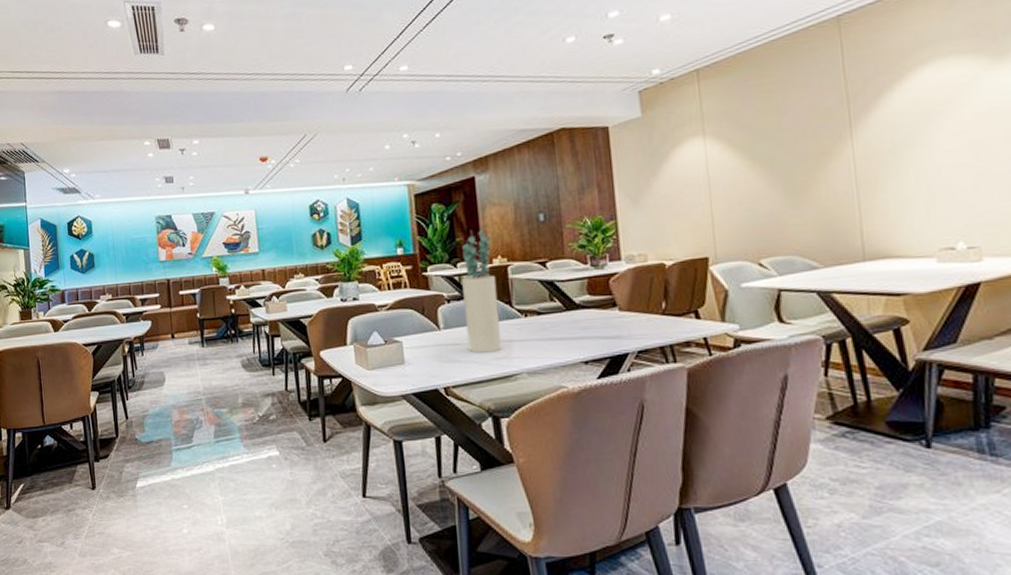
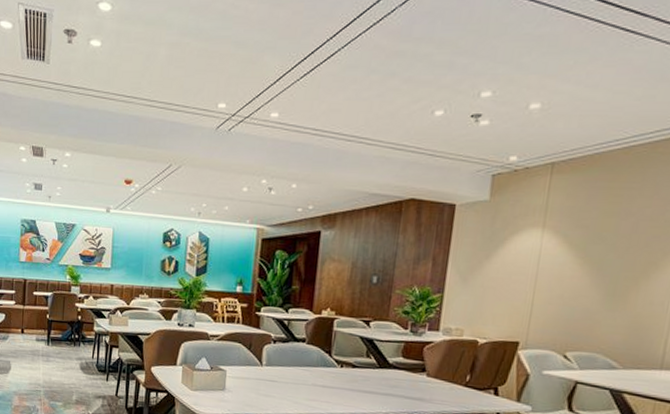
vase: present [462,224,502,353] -> none [284,277,325,394]

